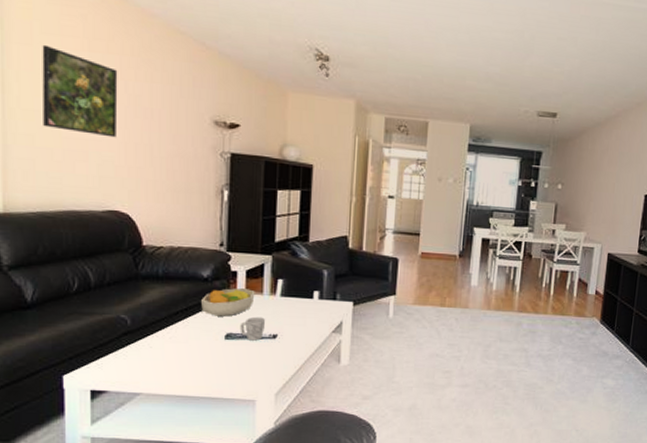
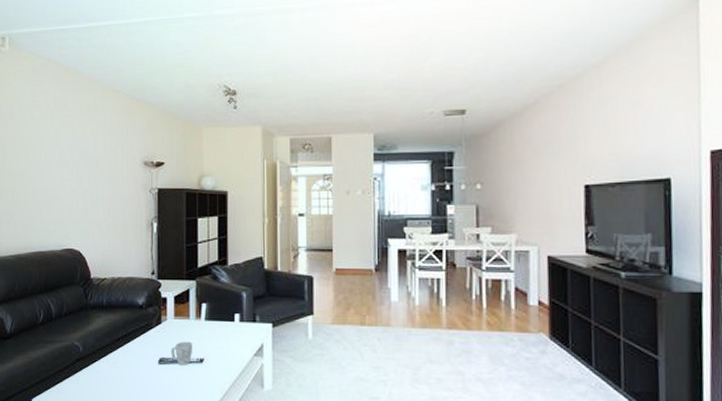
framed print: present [42,44,118,138] -> none [20,118,72,186]
fruit bowl: present [201,288,255,317] -> none [138,314,183,342]

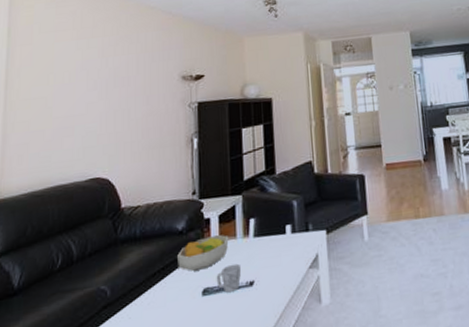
fruit bowl: none [138,314,183,342] -> present [177,235,229,271]

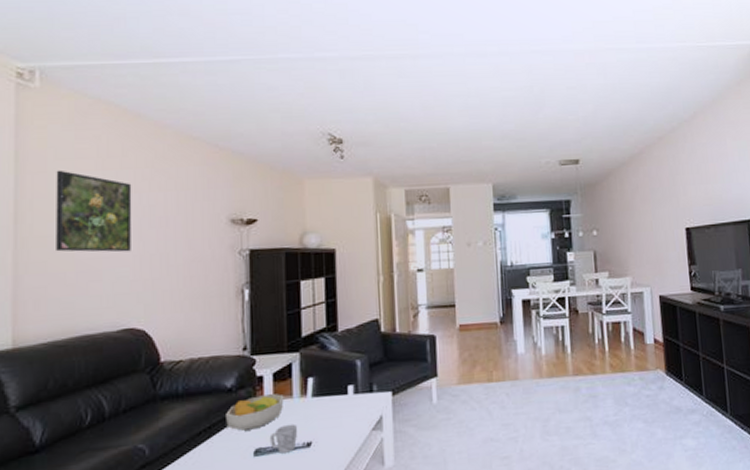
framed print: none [37,41,100,112] -> present [56,170,132,252]

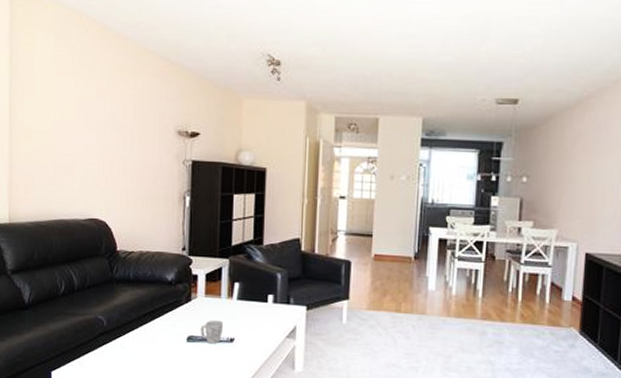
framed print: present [56,170,132,252] -> none [40,73,98,152]
fruit bowl: present [226,394,284,431] -> none [166,291,214,319]

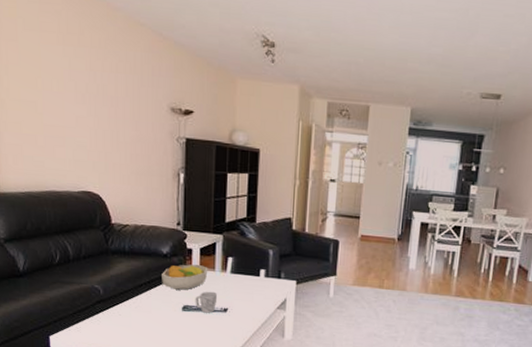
fruit bowl: none [166,291,214,319] -> present [162,264,208,290]

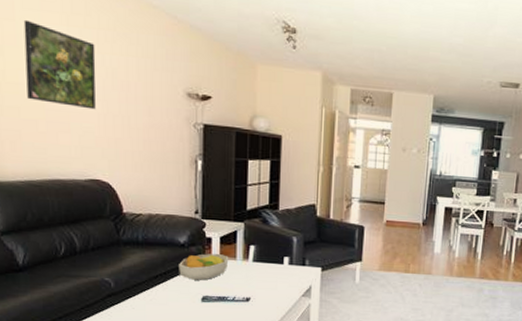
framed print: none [25,40,89,125] -> present [23,19,96,110]
mug: present [195,291,218,314] -> none [215,280,240,304]

